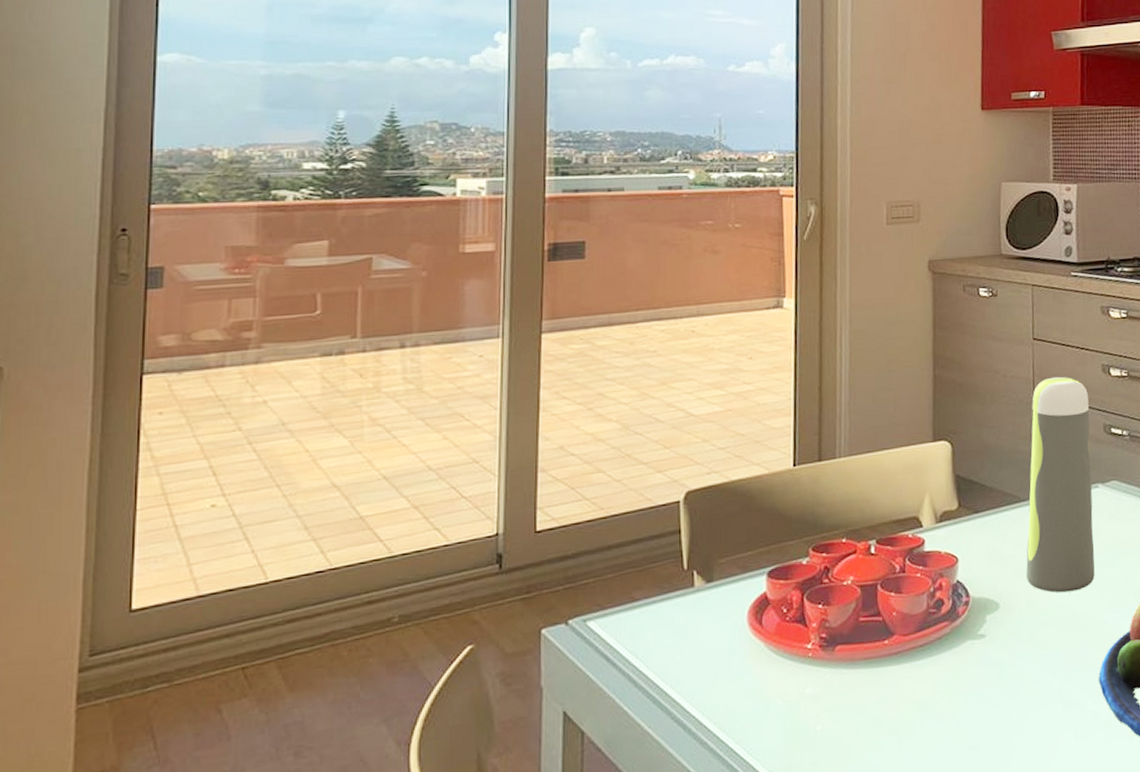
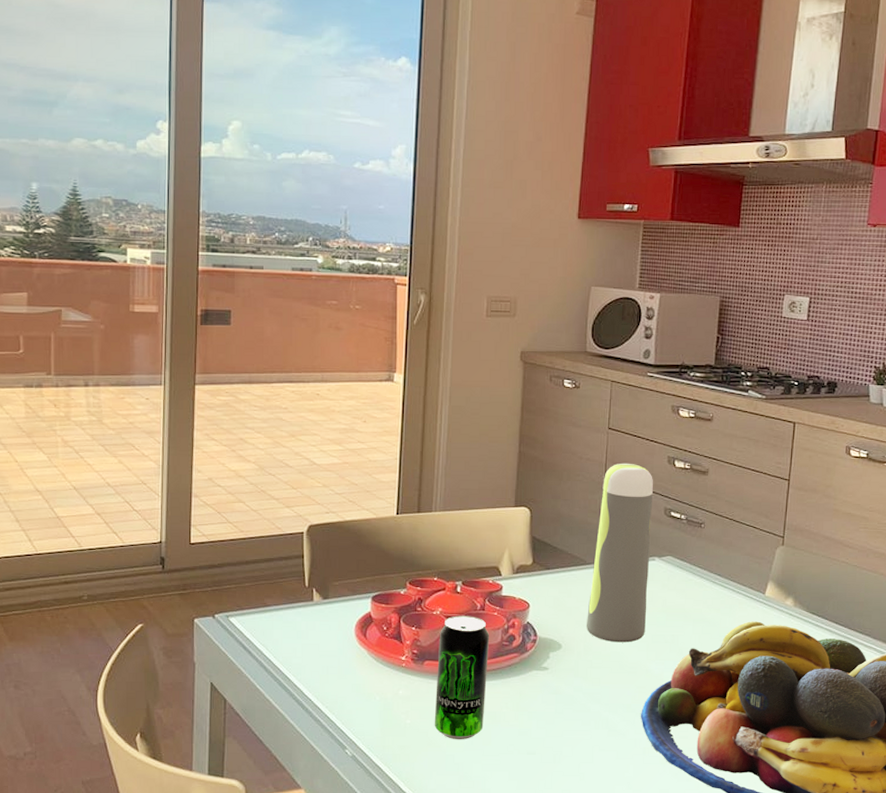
beverage can: none [851,581,914,744] -> present [434,615,490,740]

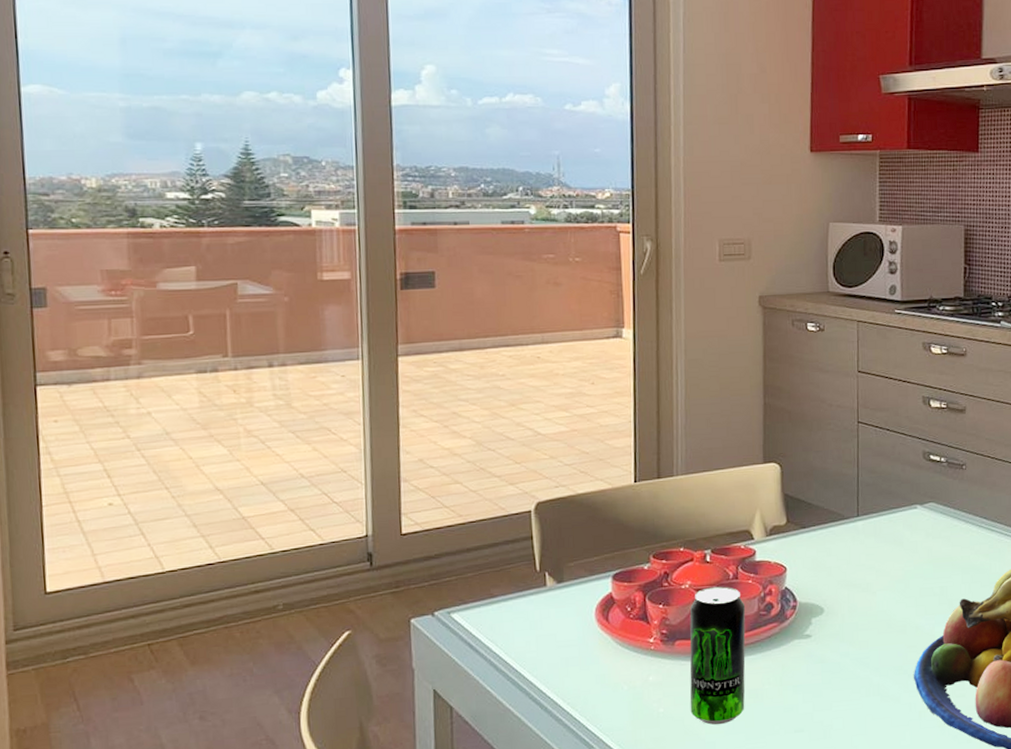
water bottle: present [586,463,653,643] -> none [848,407,913,601]

